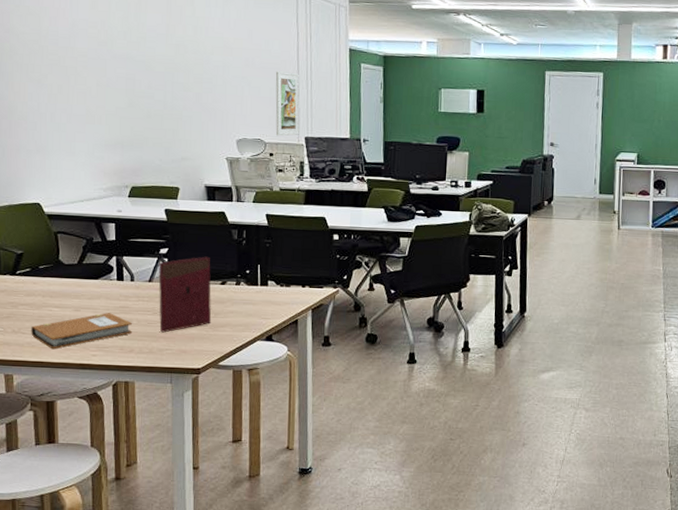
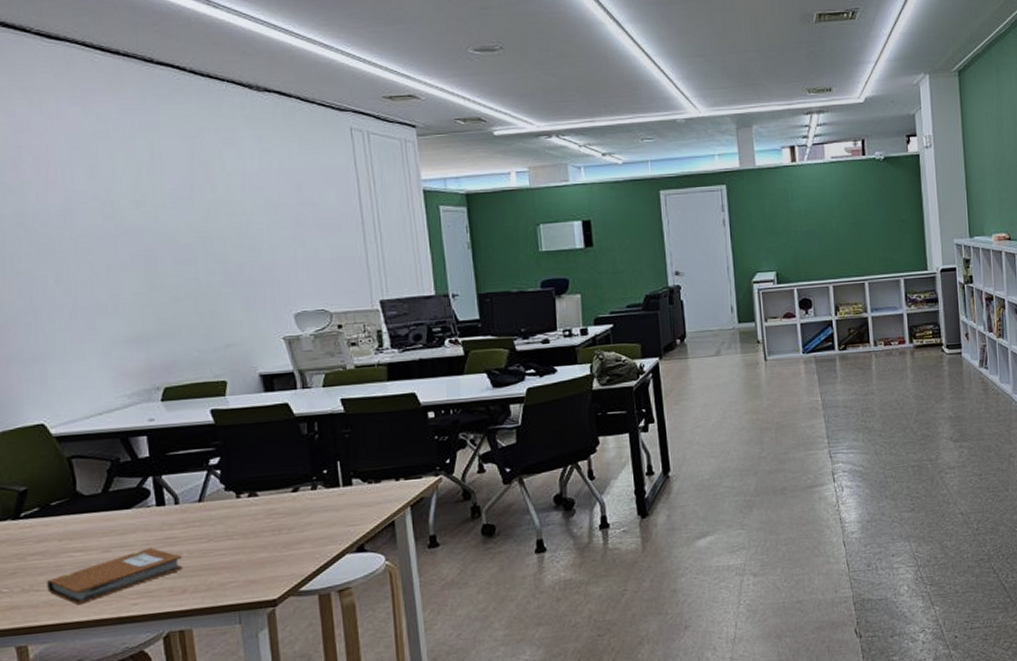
book: present [158,256,212,333] -> none [209,460,285,563]
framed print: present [275,71,300,136] -> none [335,226,372,304]

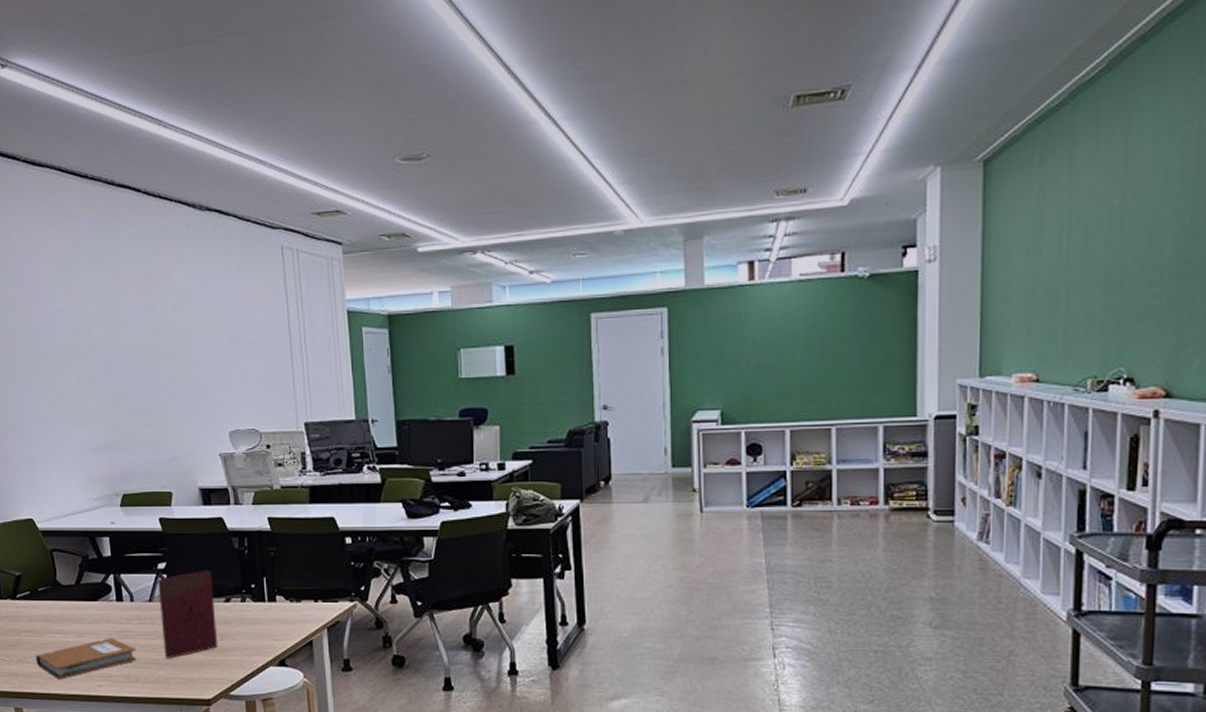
book: none [209,460,285,563] -> present [158,570,219,659]

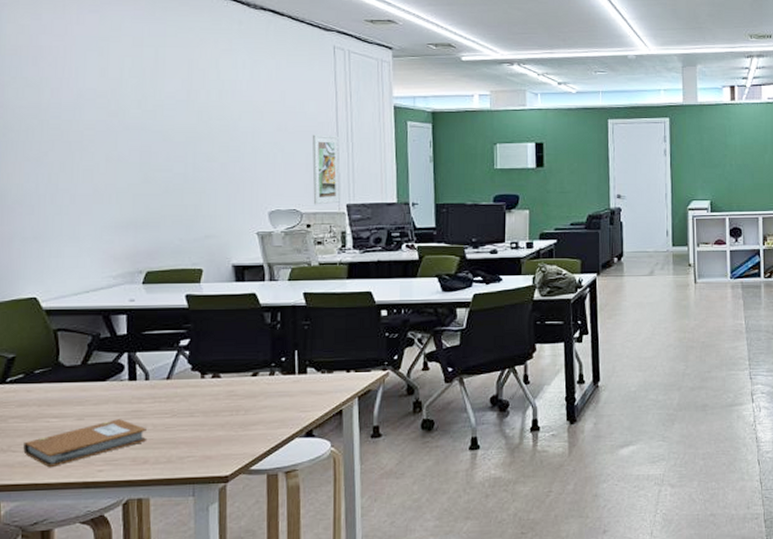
book: present [158,570,219,659] -> none [178,345,242,437]
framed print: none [265,346,298,424] -> present [312,134,340,205]

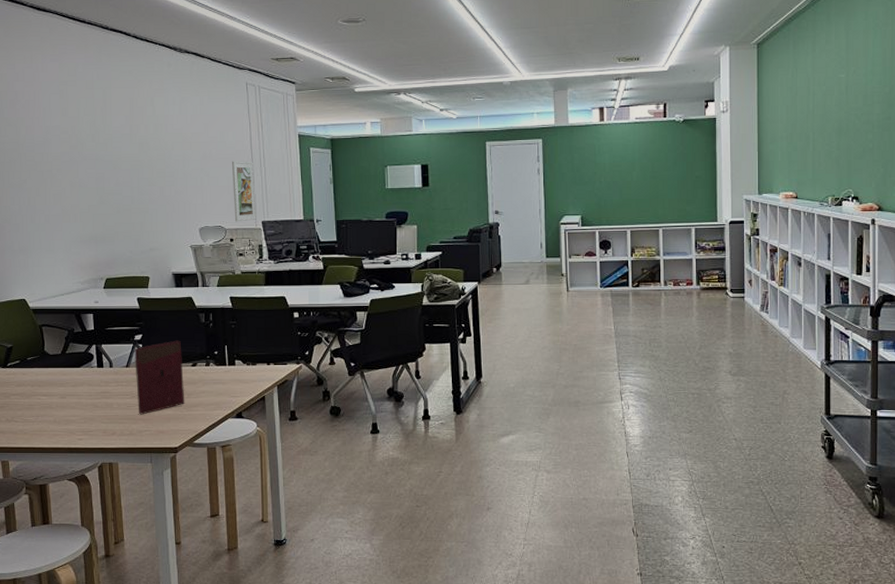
notebook: present [23,419,148,468] -> none [23,398,114,436]
book: none [178,345,242,437] -> present [134,340,185,415]

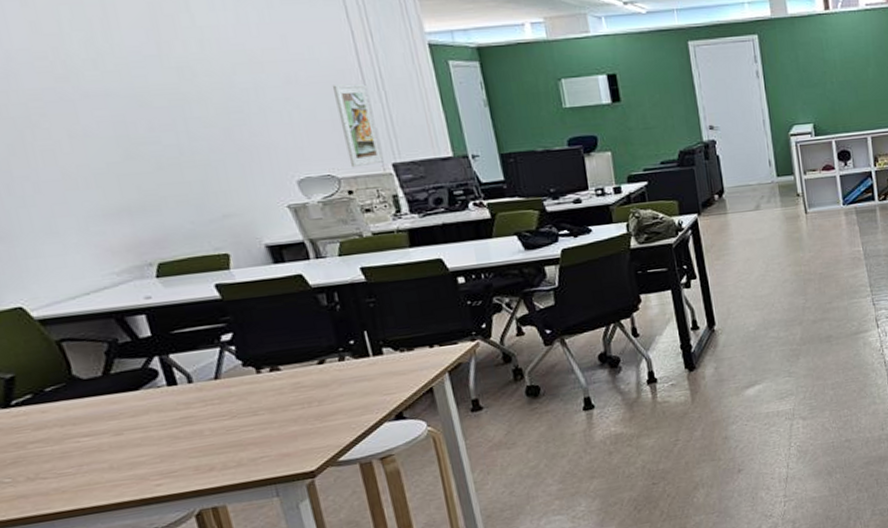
book: present [134,340,185,415] -> none [223,333,317,438]

